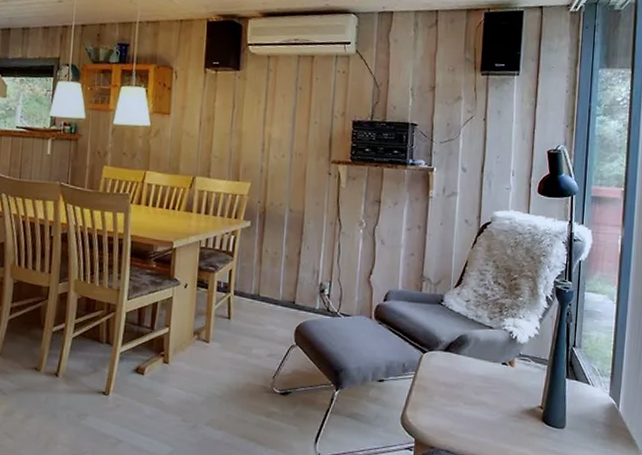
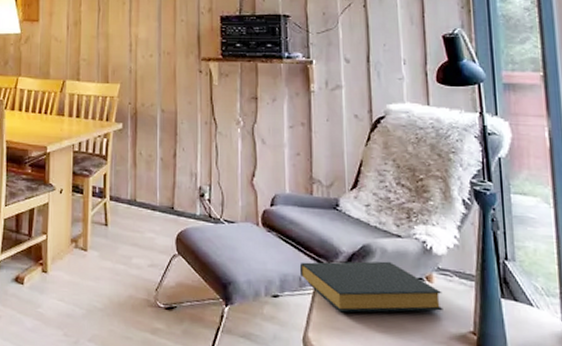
hardback book: none [404,349,521,394] -> present [299,261,443,313]

